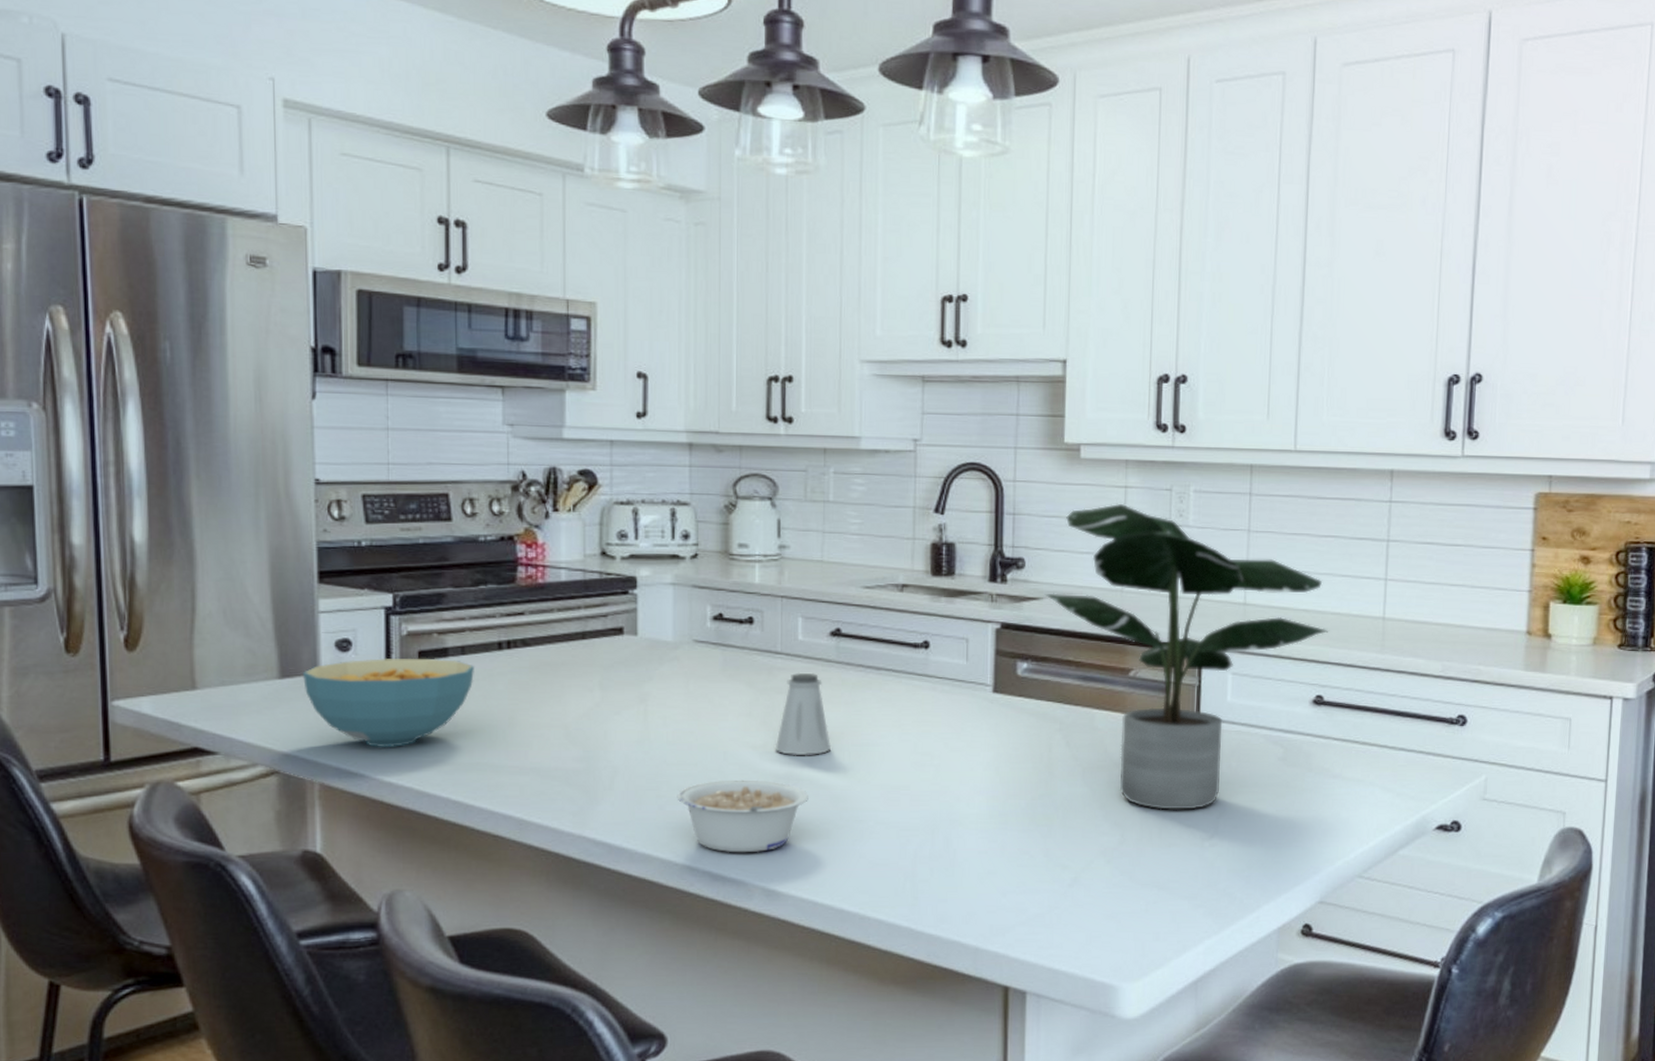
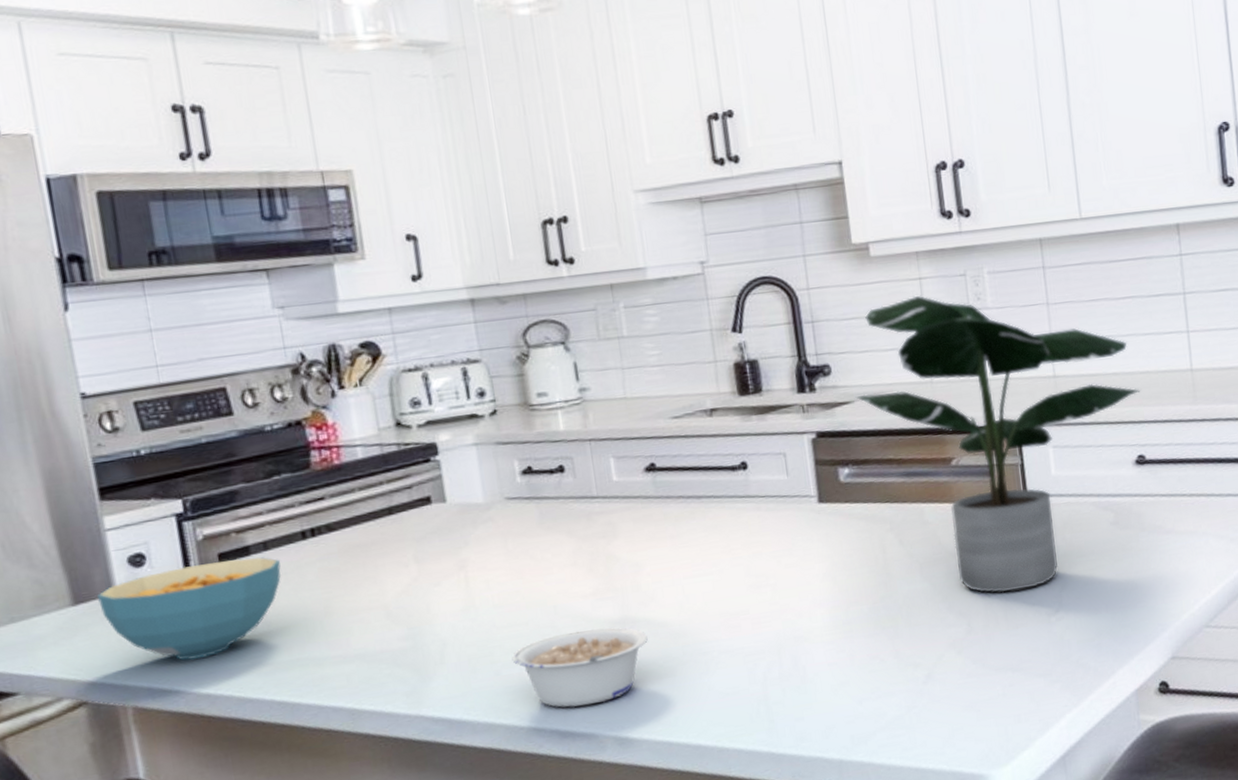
saltshaker: present [776,672,832,756] -> none [606,512,664,599]

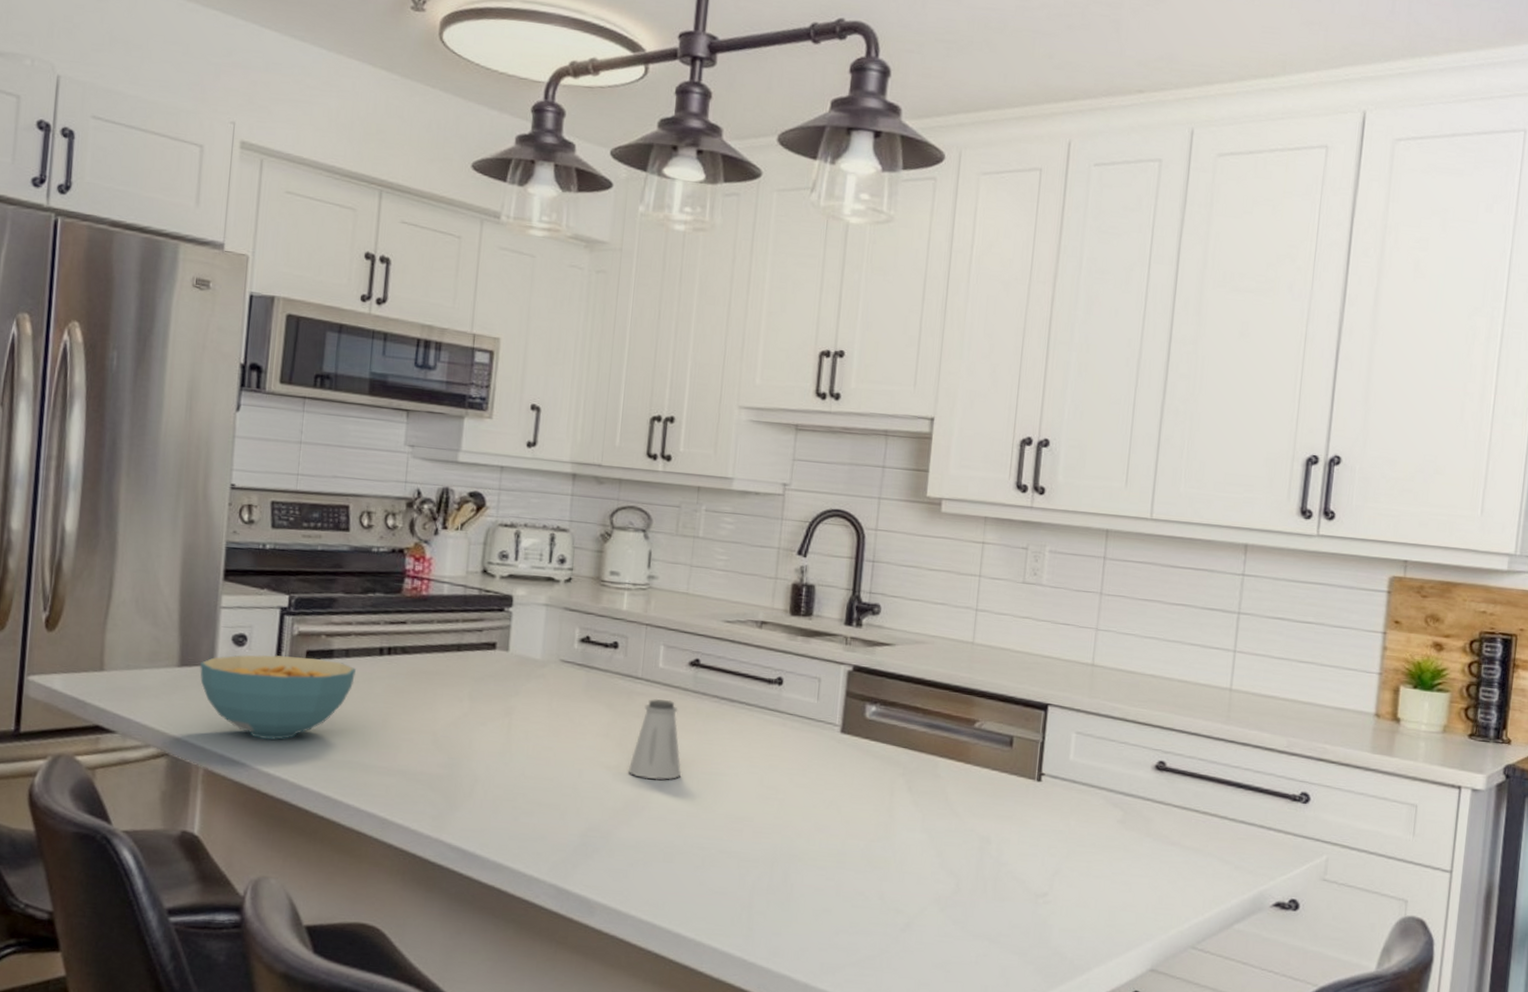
legume: present [511,627,648,708] -> none [531,797,656,870]
saltshaker: none [606,512,664,599] -> present [628,698,682,780]
potted plant: present [855,295,1141,593] -> none [897,558,1175,865]

